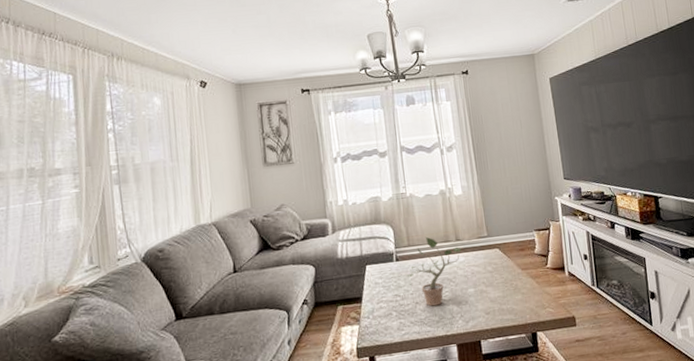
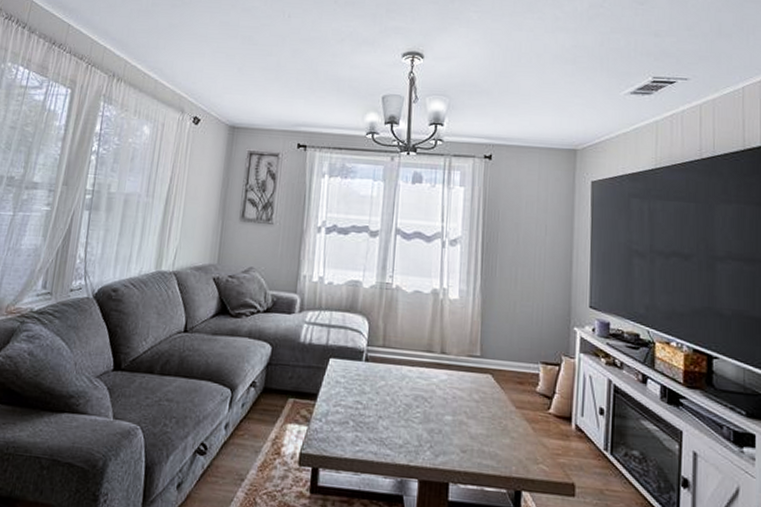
potted plant: present [405,237,462,307] -> none [373,341,446,427]

